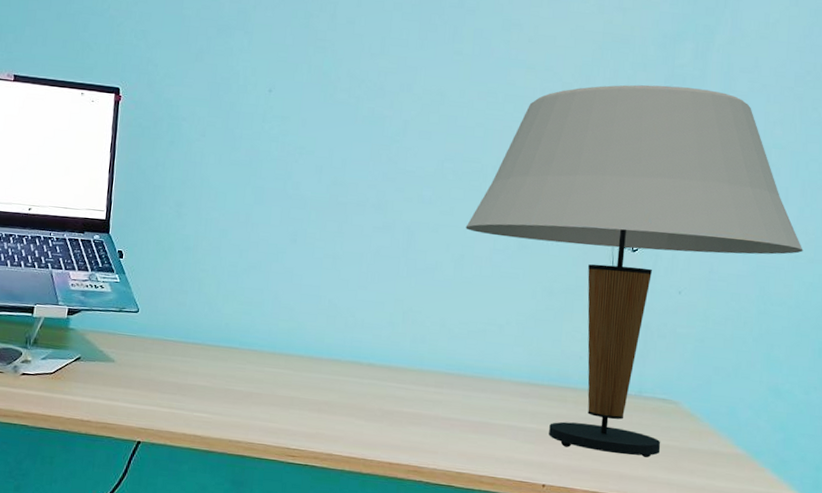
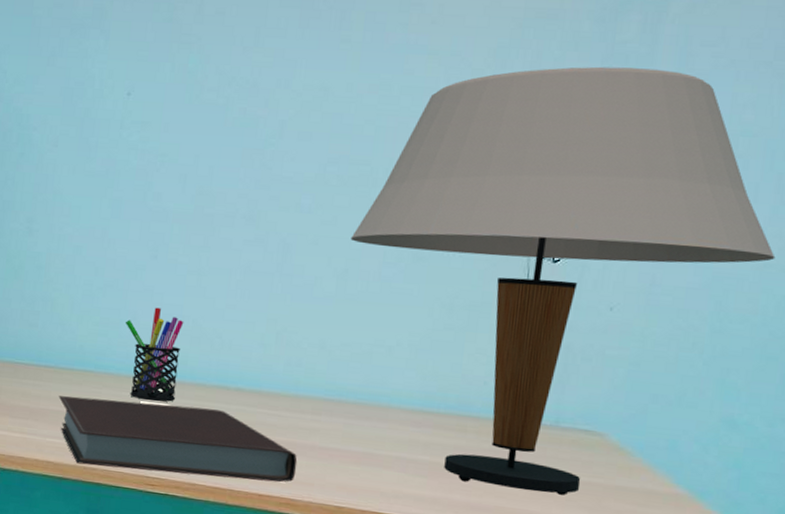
notebook: none [205,371,423,451] -> present [58,395,298,483]
pen holder: none [267,288,321,377] -> present [125,307,184,402]

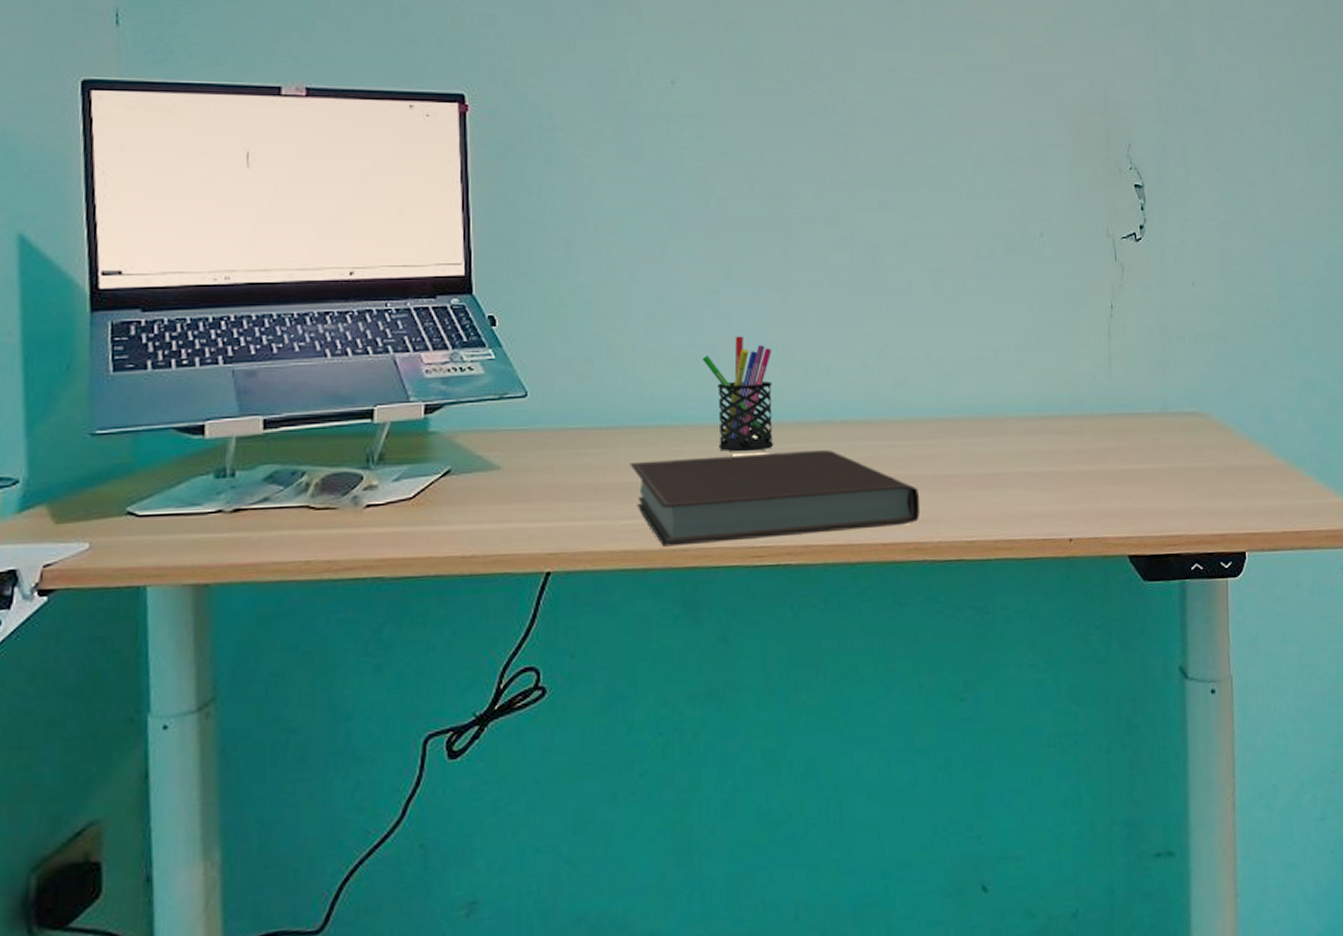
table lamp: present [350,66,776,495] -> none [940,40,1317,488]

